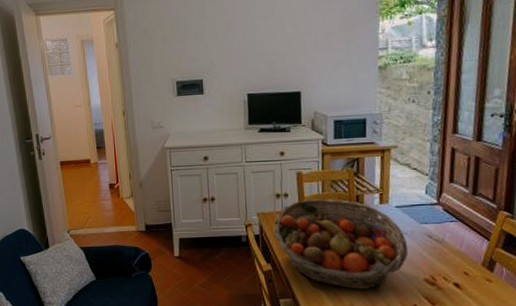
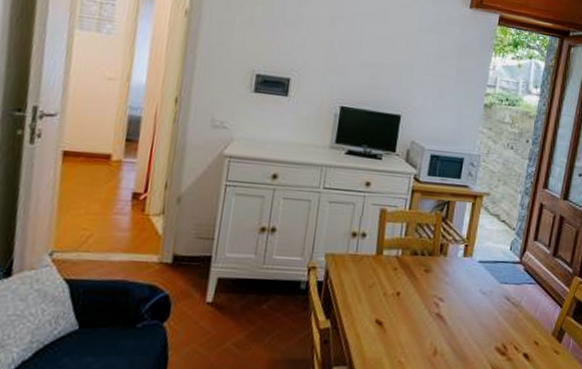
fruit basket: present [273,199,409,289] -> none [340,243,485,357]

